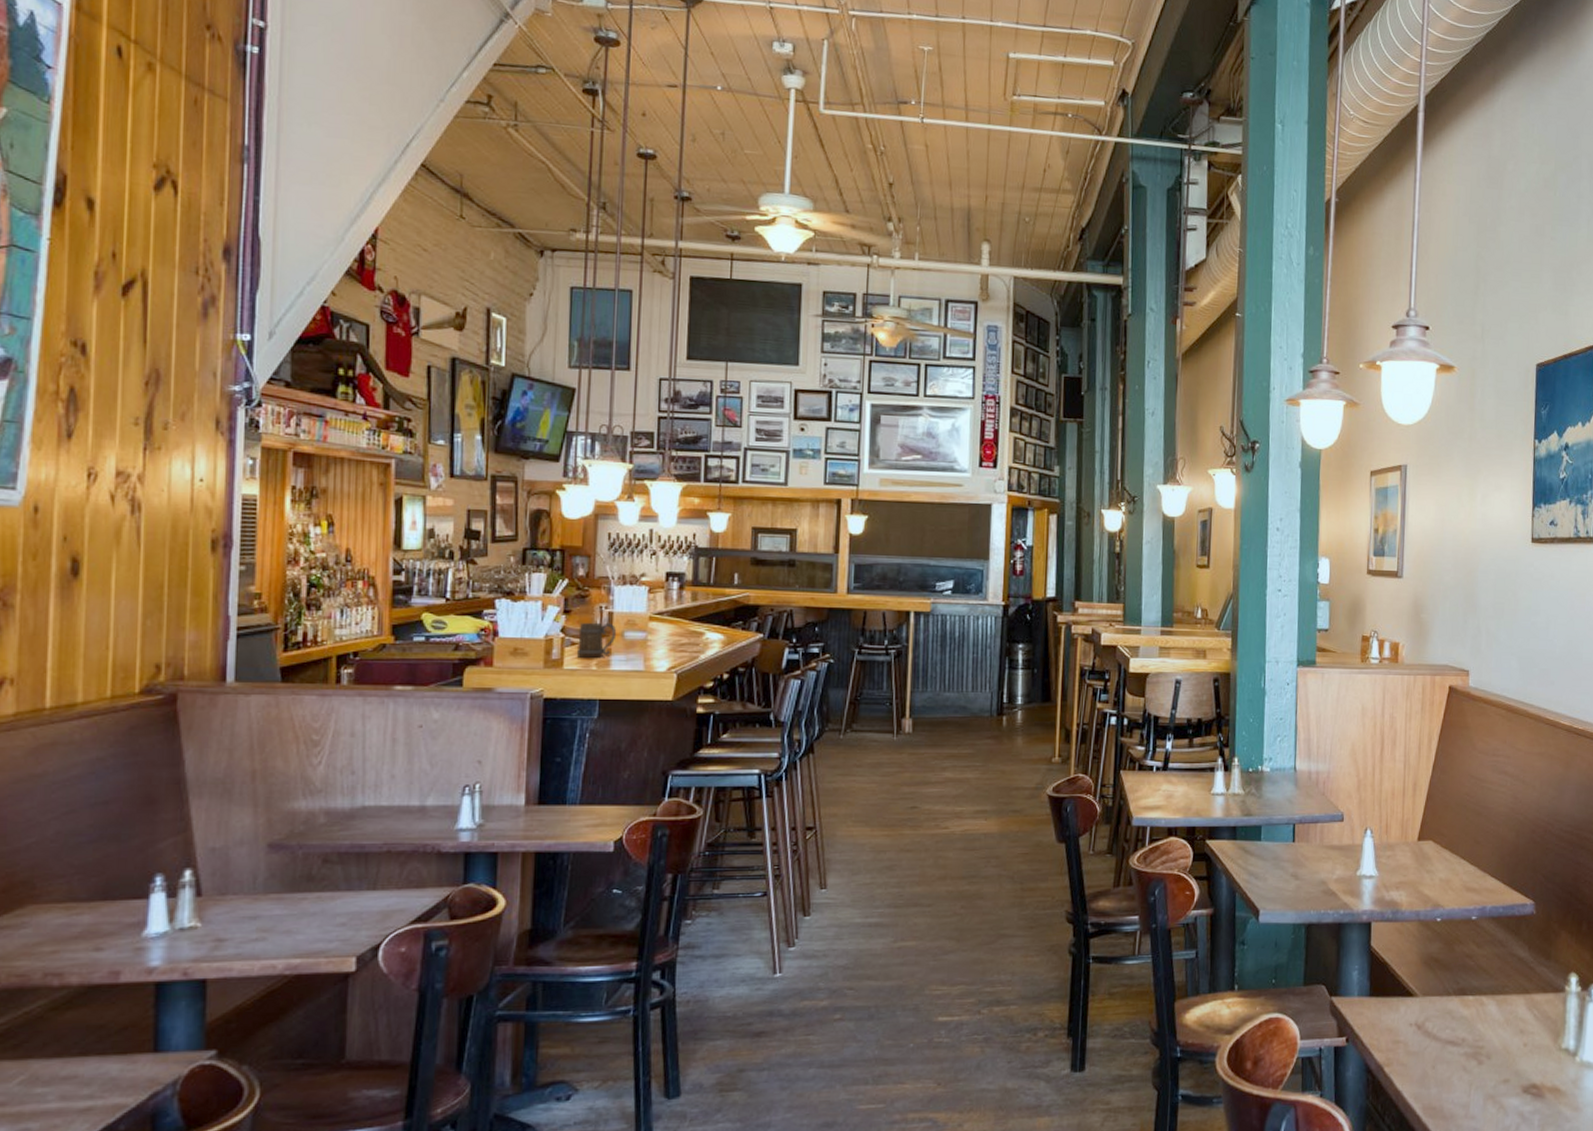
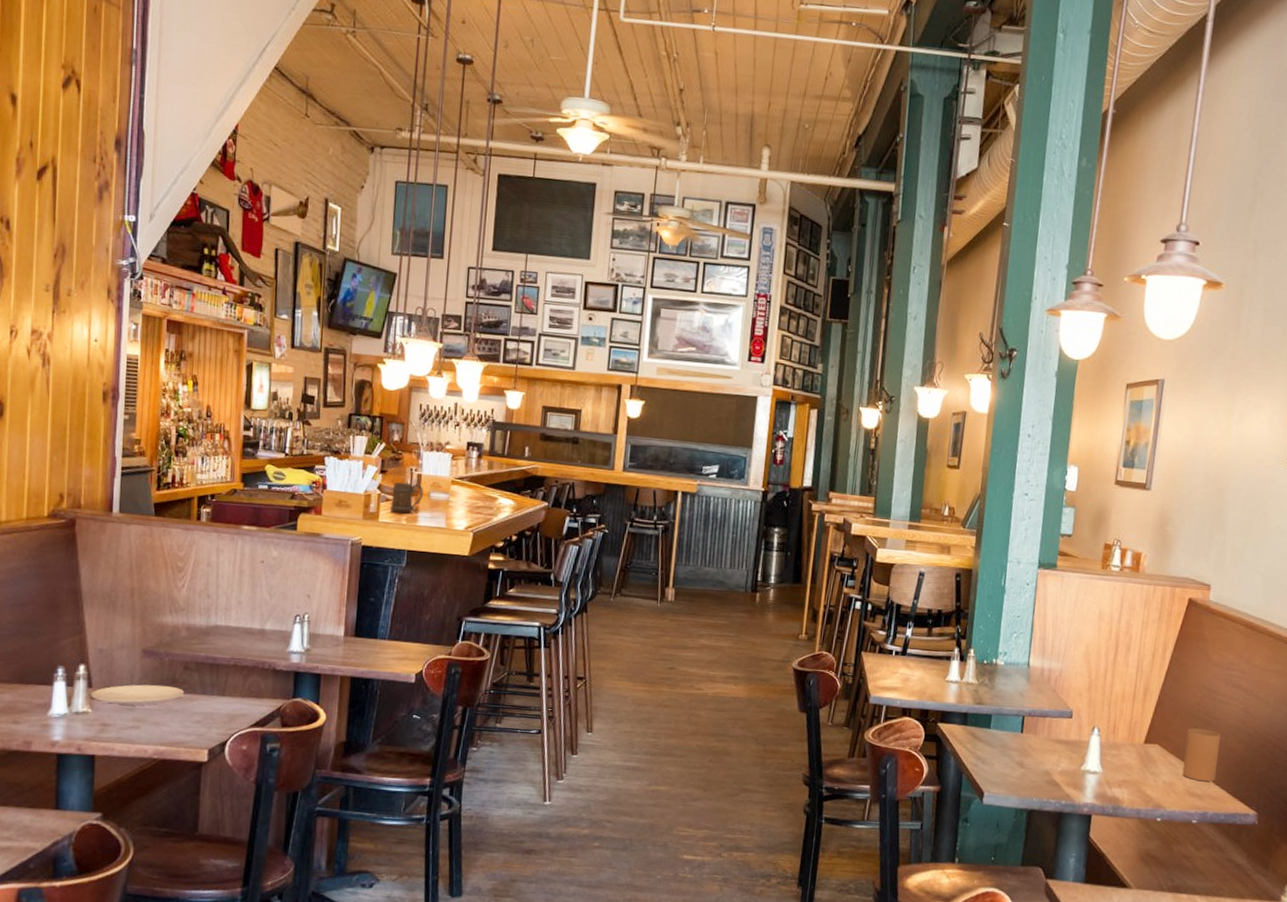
plate: none [199,884,324,914] -> present [90,684,185,706]
cup: none [1458,820,1492,875] -> present [1182,728,1221,782]

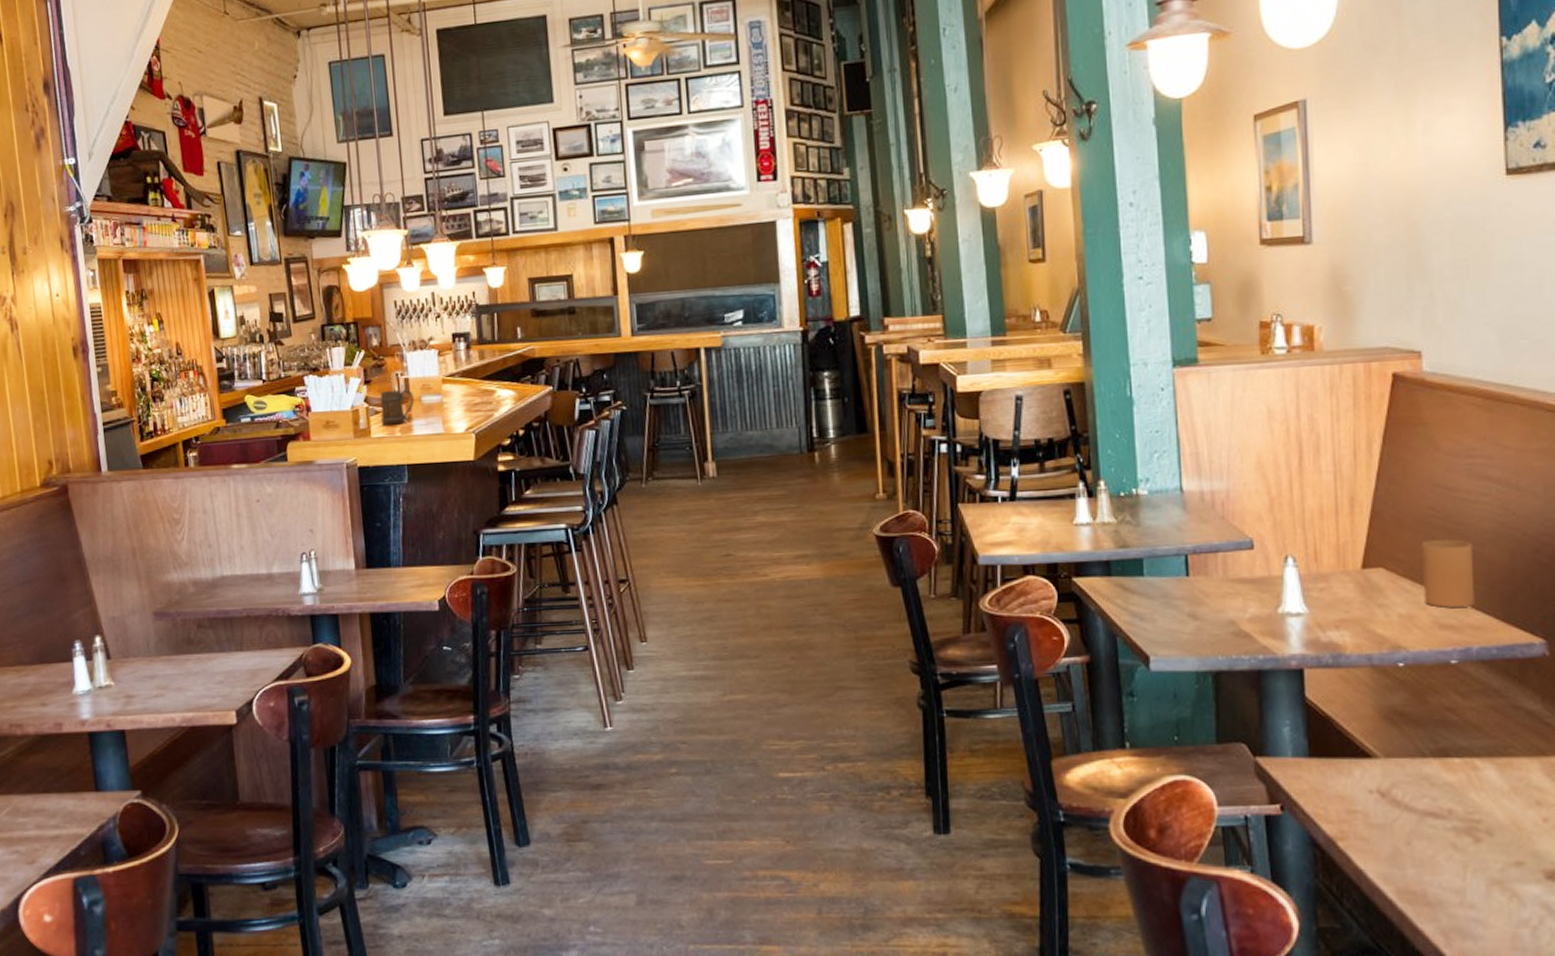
plate: present [90,684,185,706] -> none [110,647,202,674]

